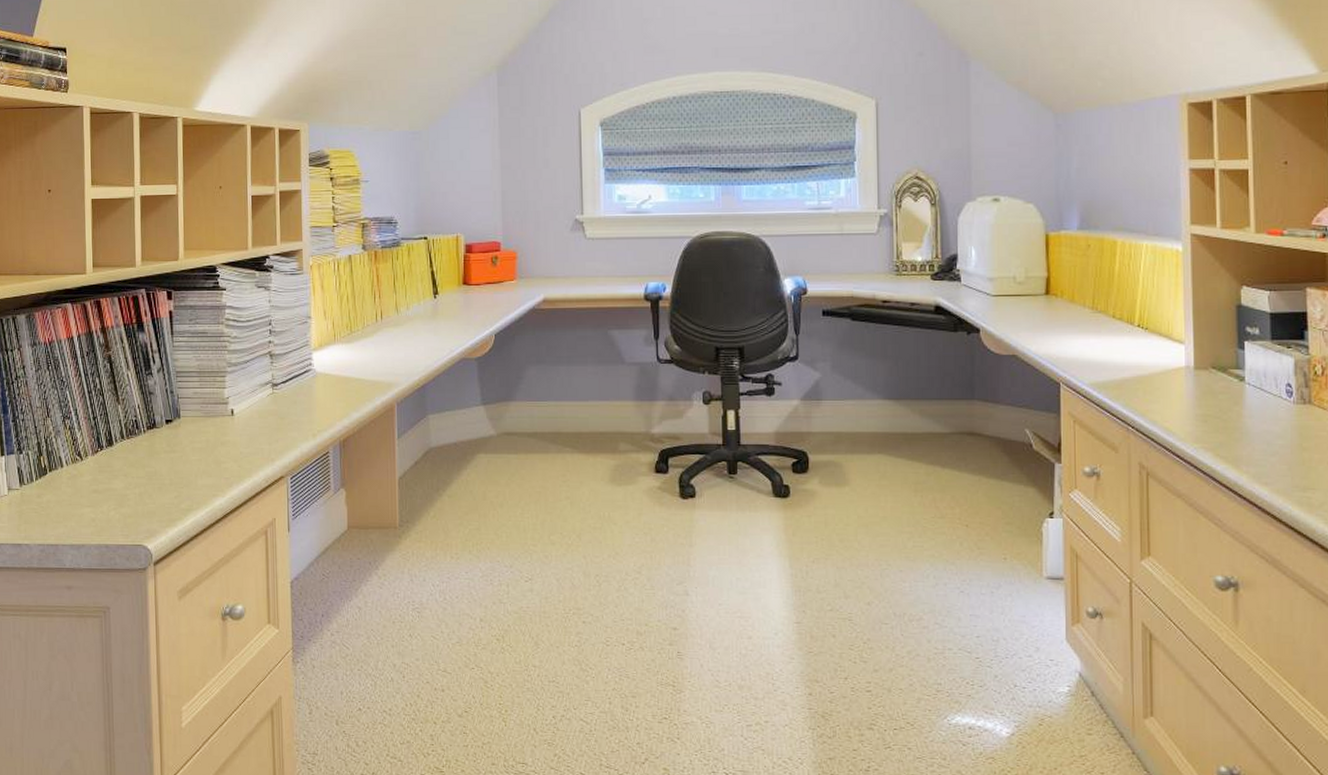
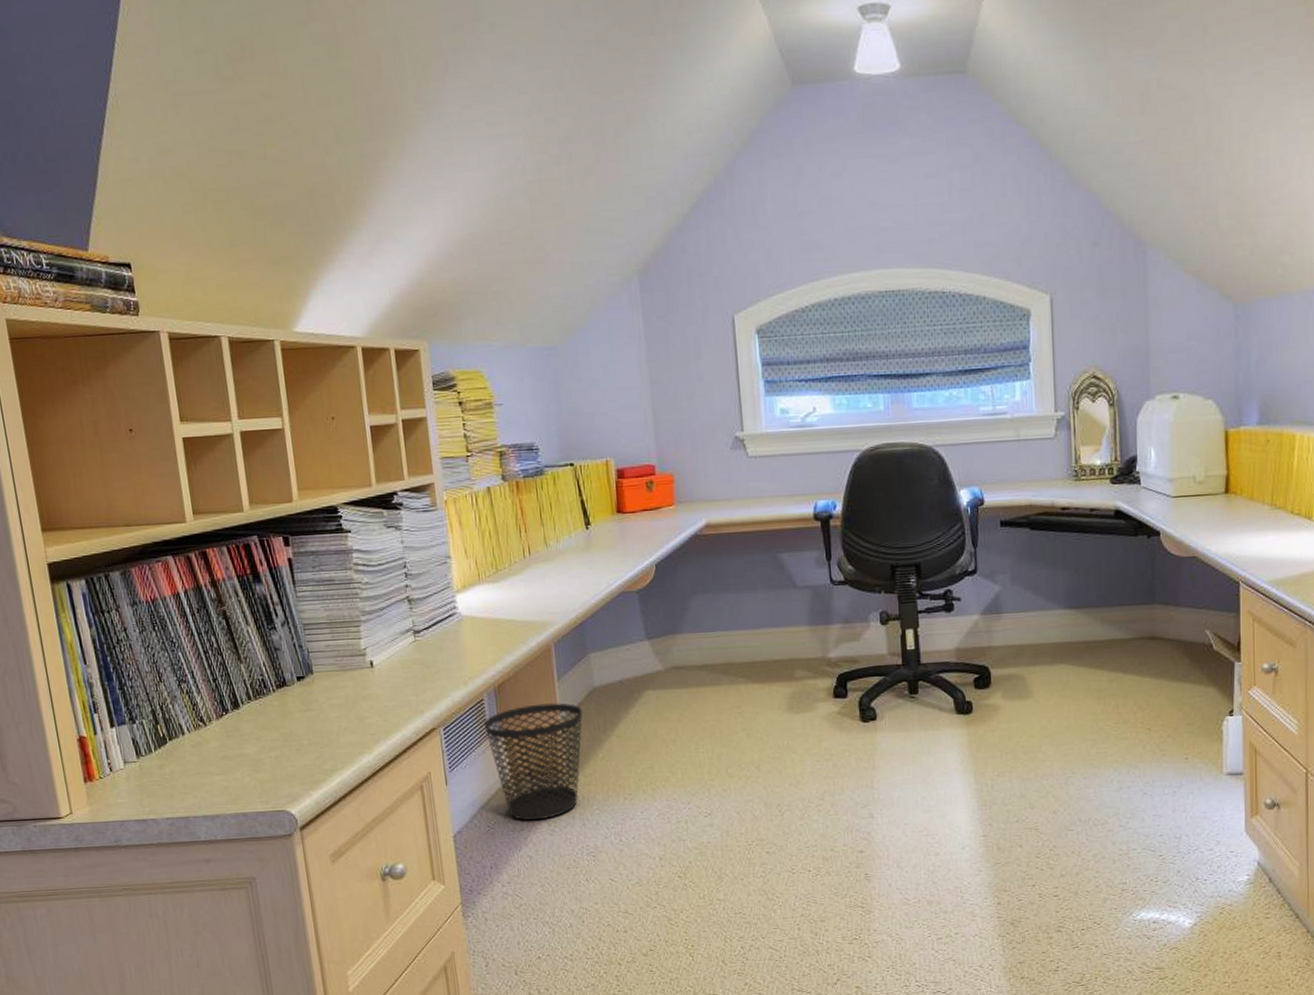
wastebasket: none [328,460,418,573] -> present [484,703,583,821]

